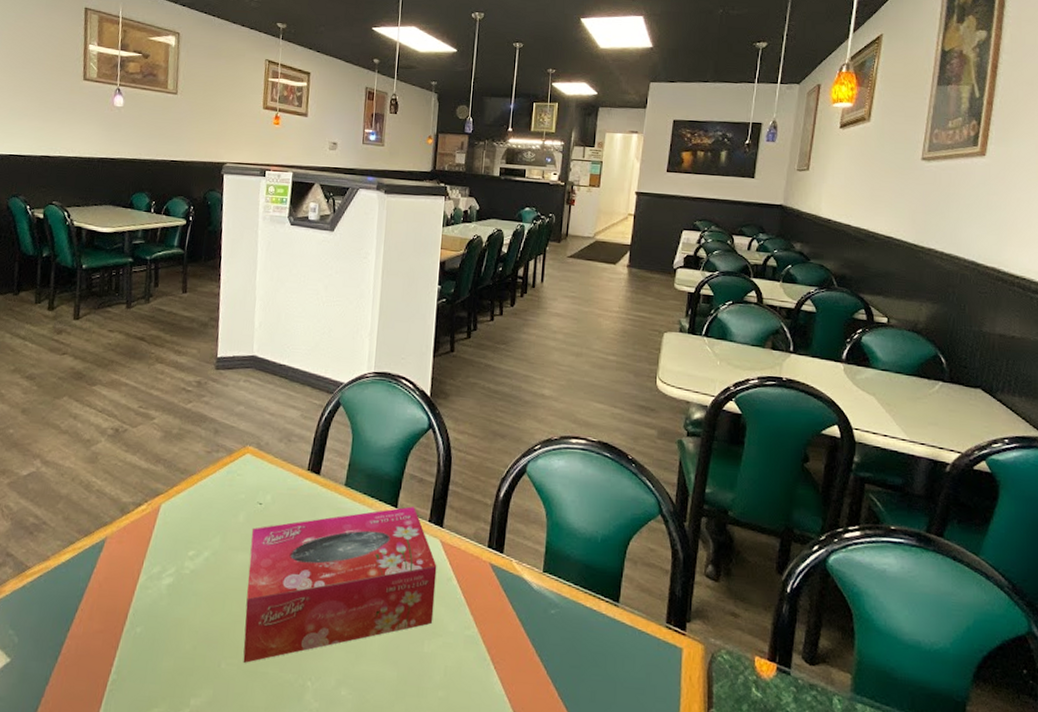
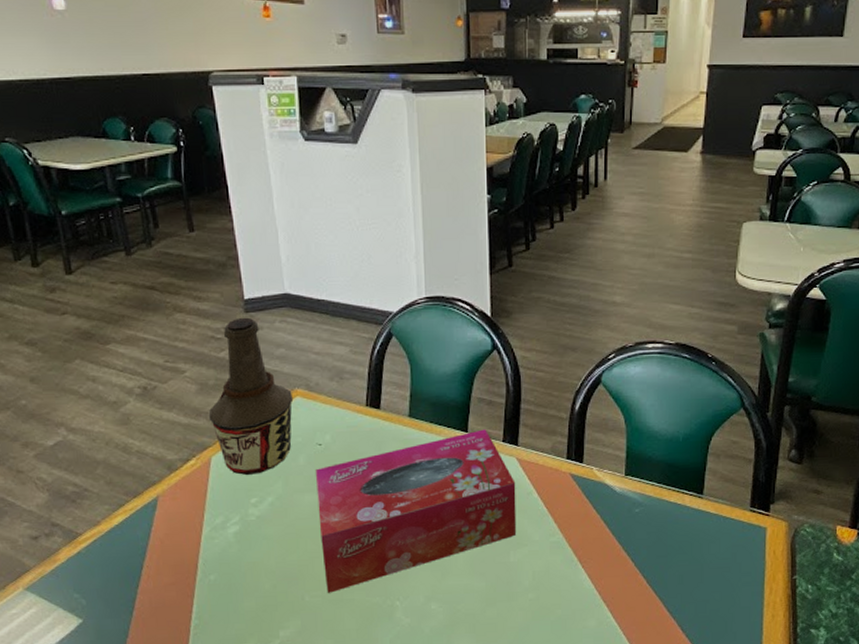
bottle: none [166,373,244,527] -> present [208,317,294,475]

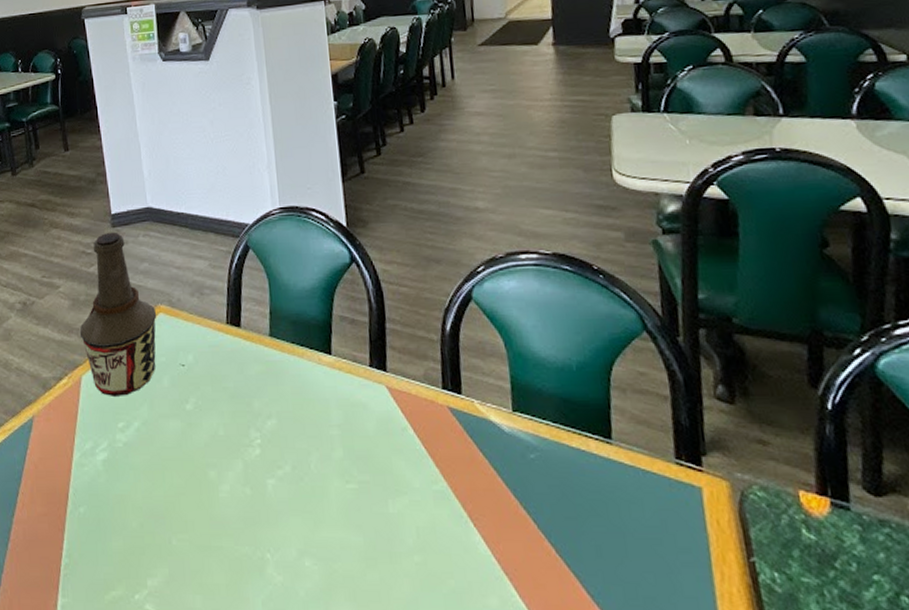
tissue box: present [315,429,517,593] -> none [179,352,394,537]

